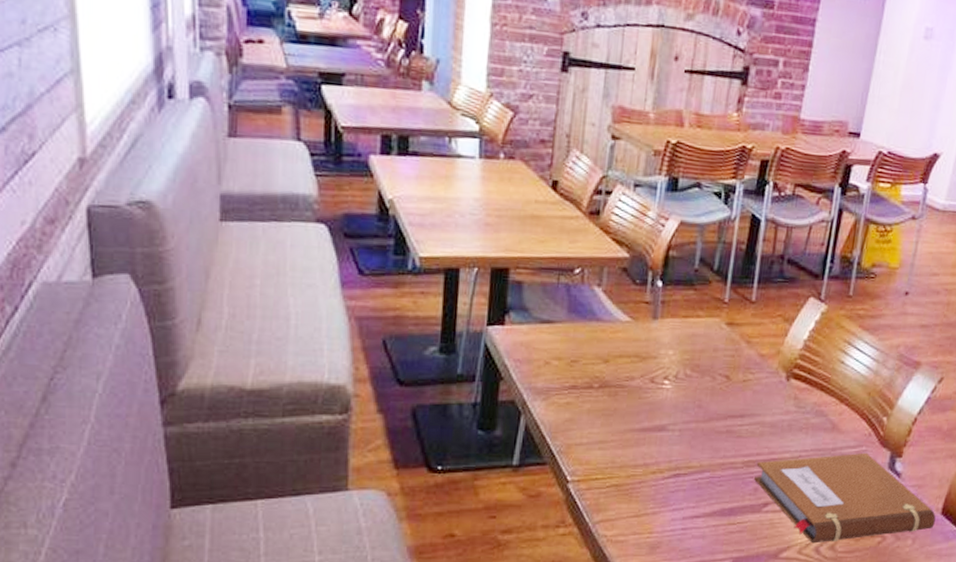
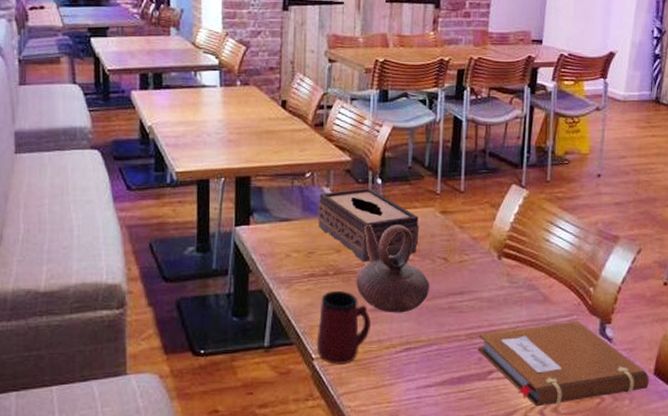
mug: none [573,407,637,489] -> present [316,291,371,365]
tissue box: none [585,290,702,376] -> present [317,187,419,263]
teapot: none [623,333,707,435] -> present [356,225,429,313]

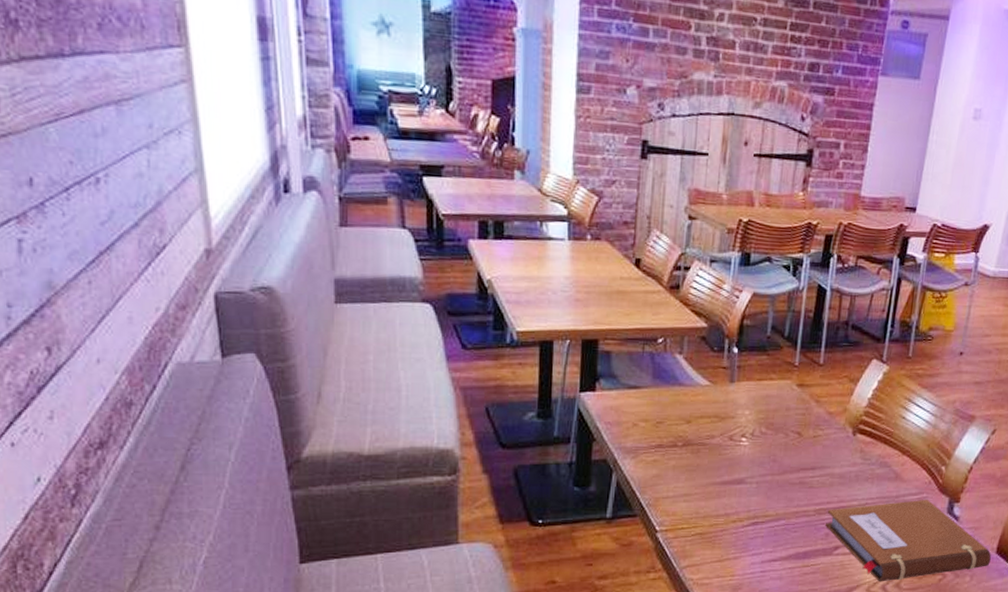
mug: present [316,291,371,365] -> none [661,463,719,537]
tissue box: present [317,187,419,263] -> none [668,356,775,434]
teapot: present [356,225,429,313] -> none [705,396,781,487]

